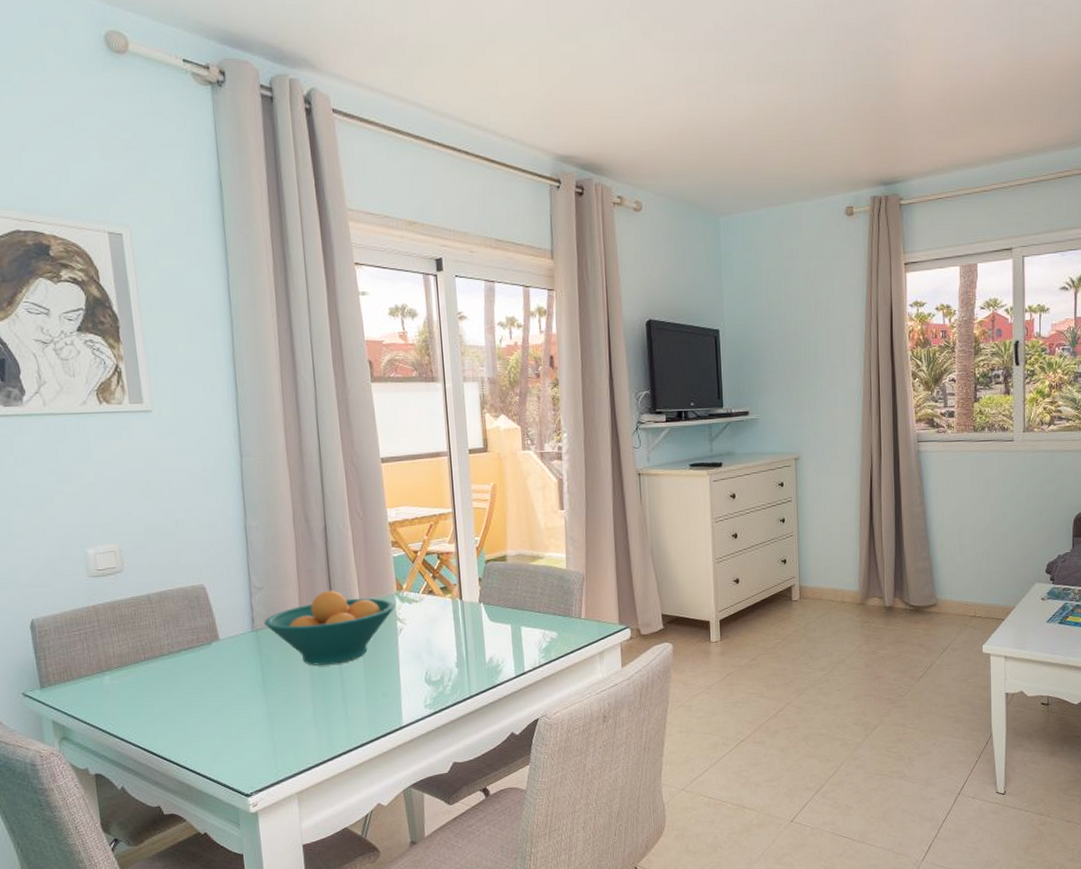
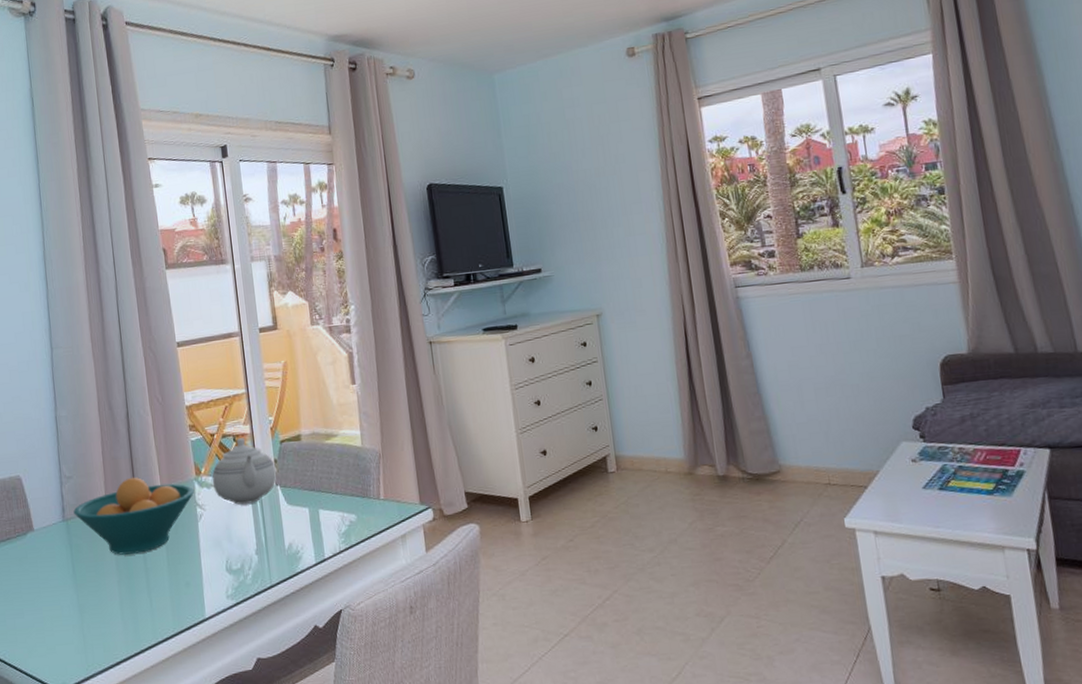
teapot: none [413,556,481,620] -> present [212,438,277,505]

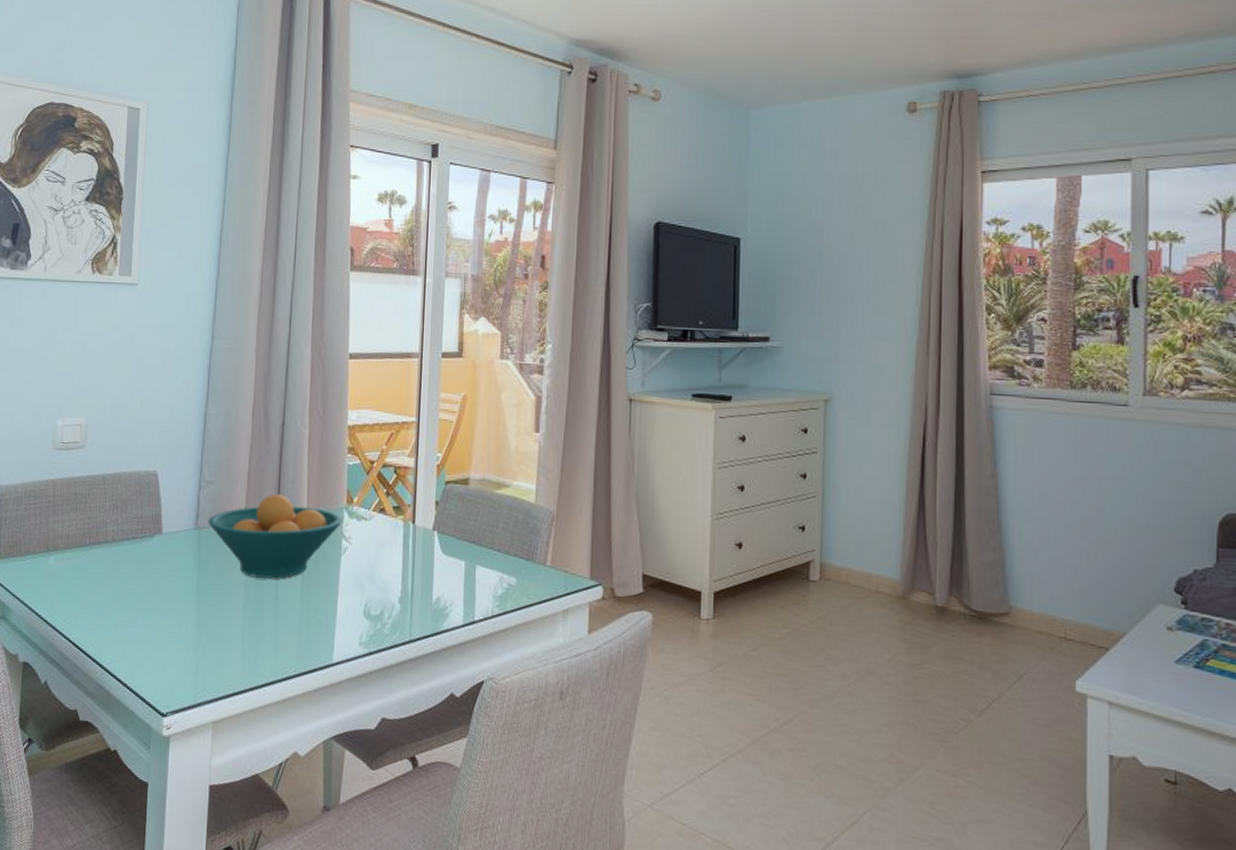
teapot: present [212,438,277,505] -> none [363,471,436,545]

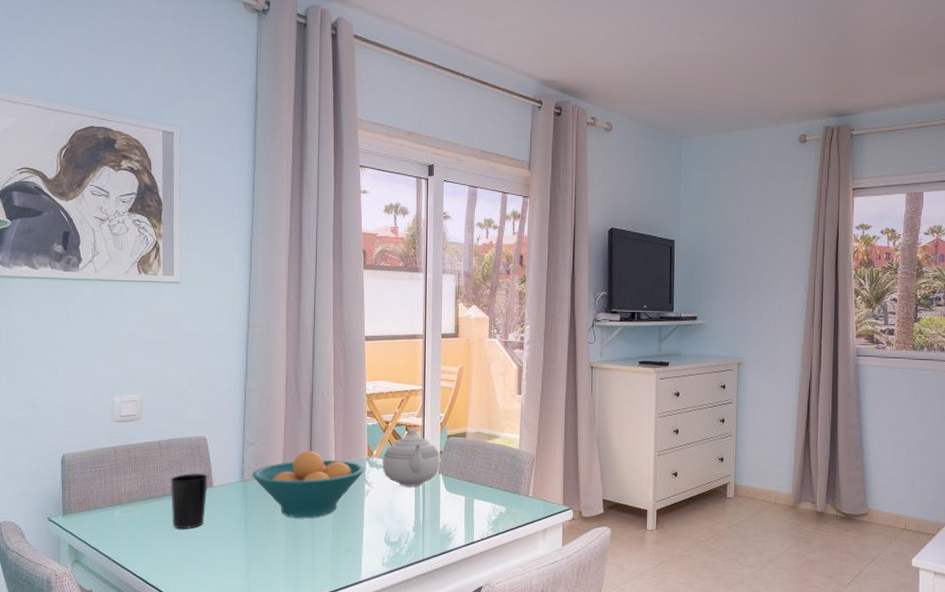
cup: none [113,516,157,585] -> present [170,474,208,529]
teapot: none [363,471,436,545] -> present [382,428,441,486]

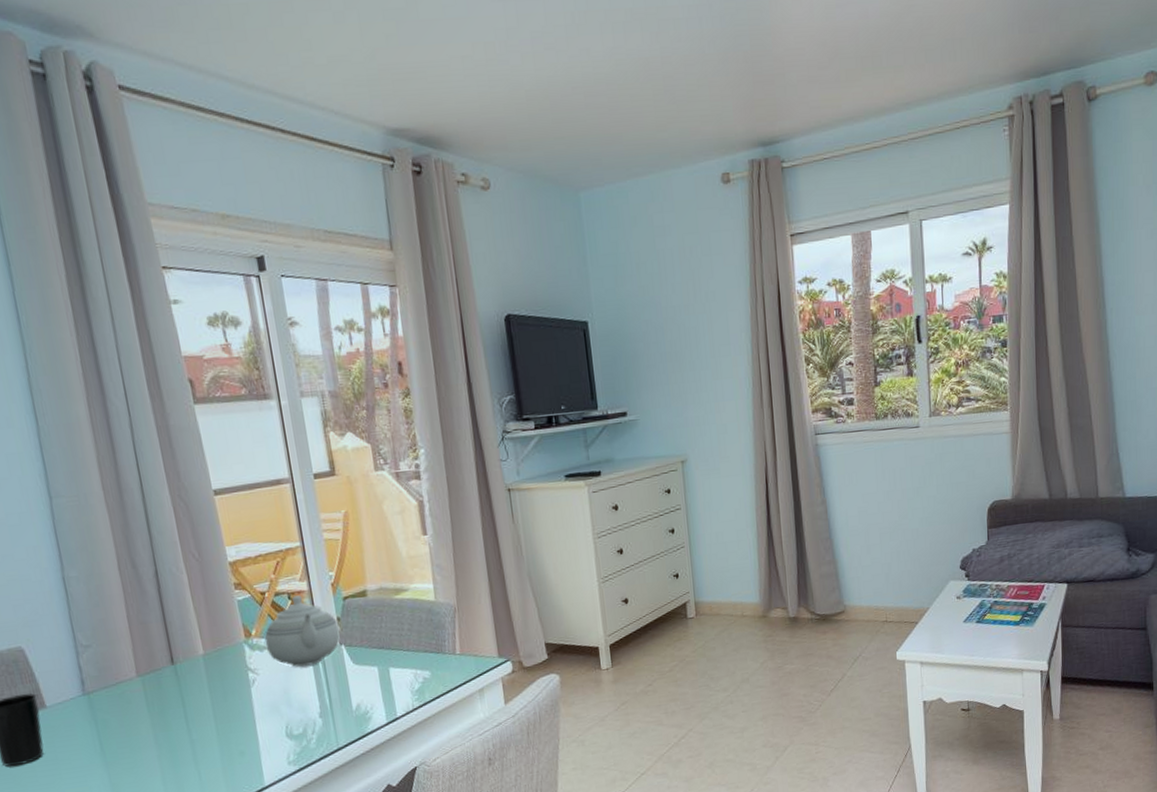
fruit bowl: present [252,450,365,518] -> none [96,642,245,728]

